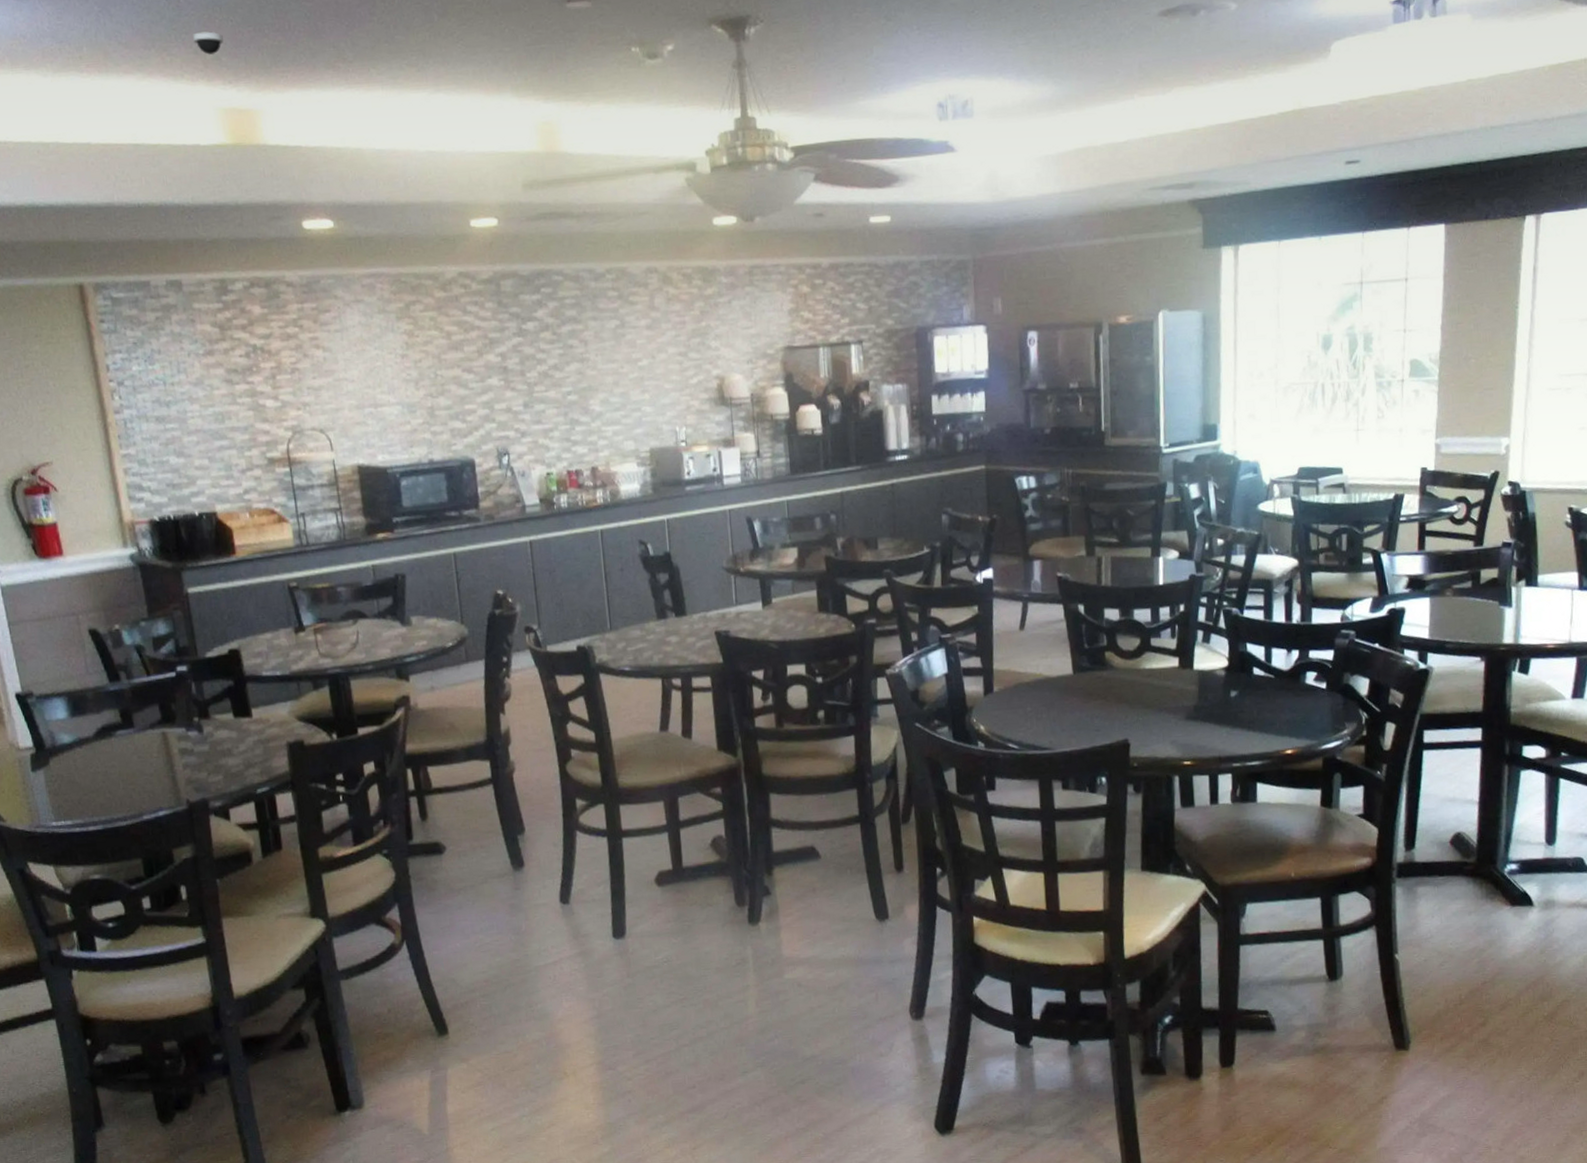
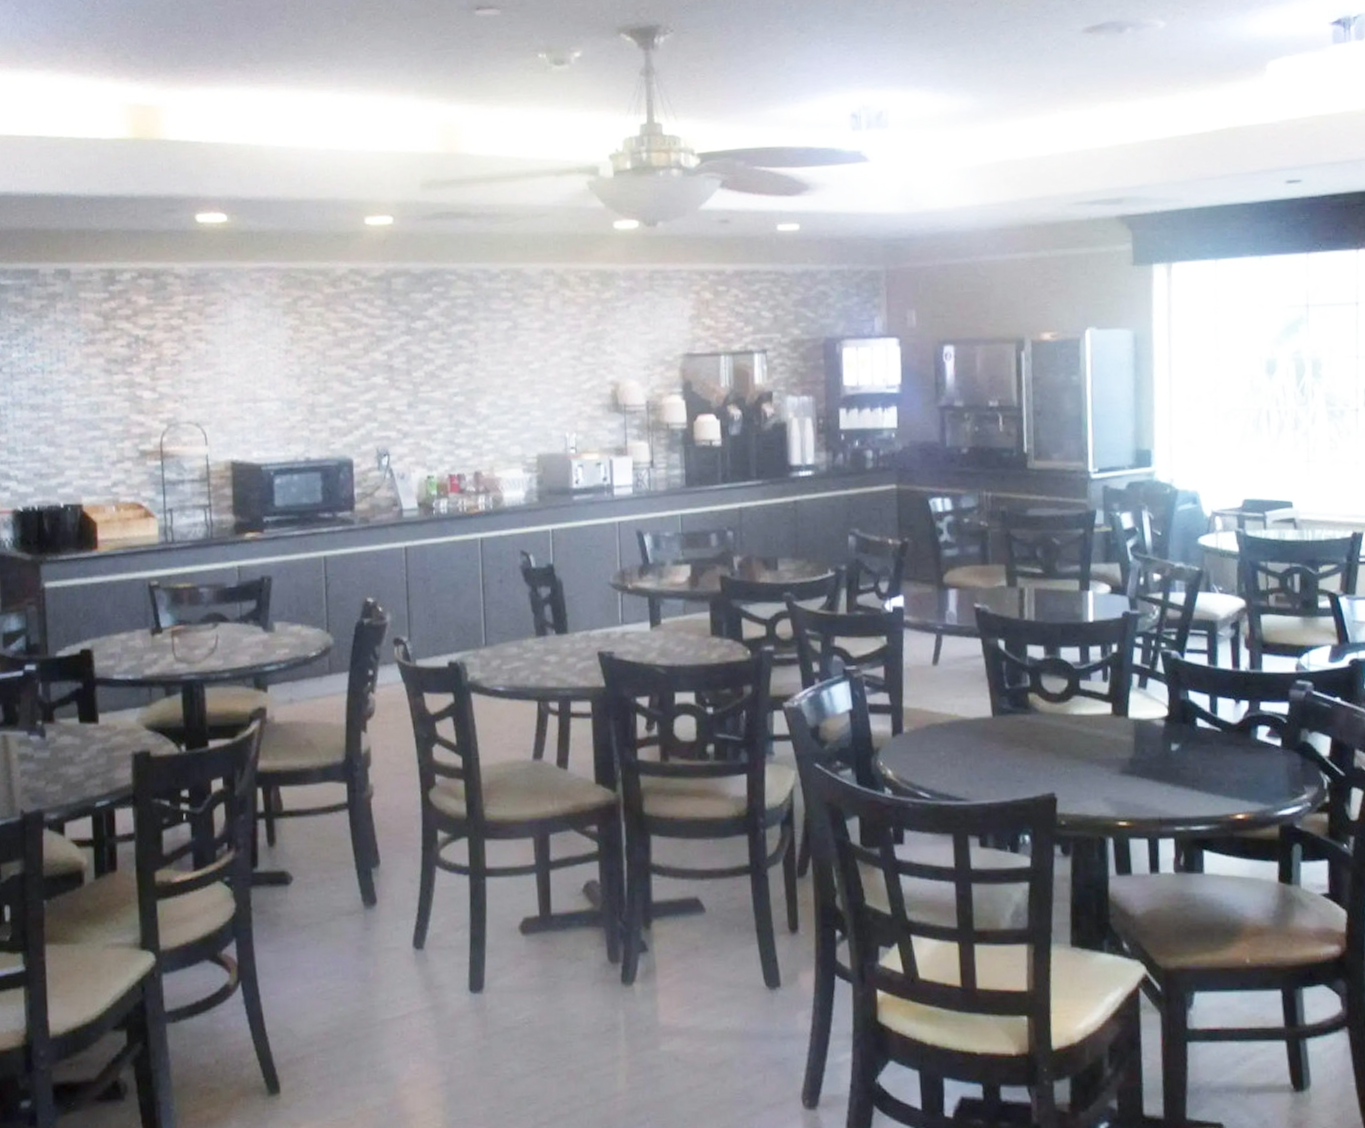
dome security camera: present [193,31,224,55] -> none [105,31,134,53]

